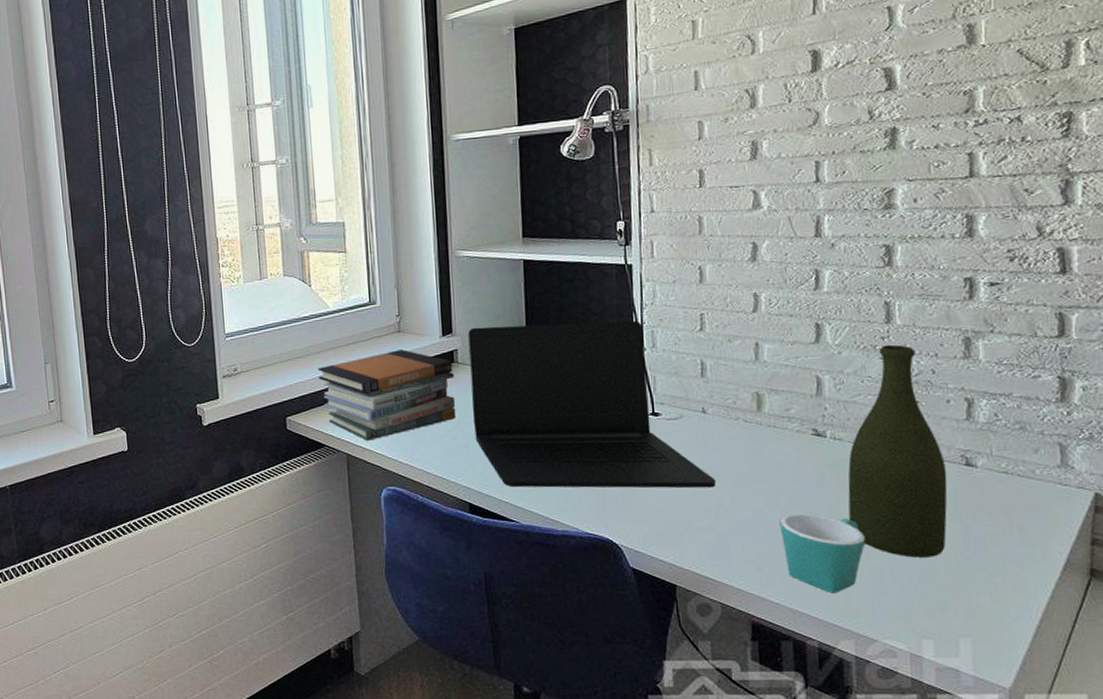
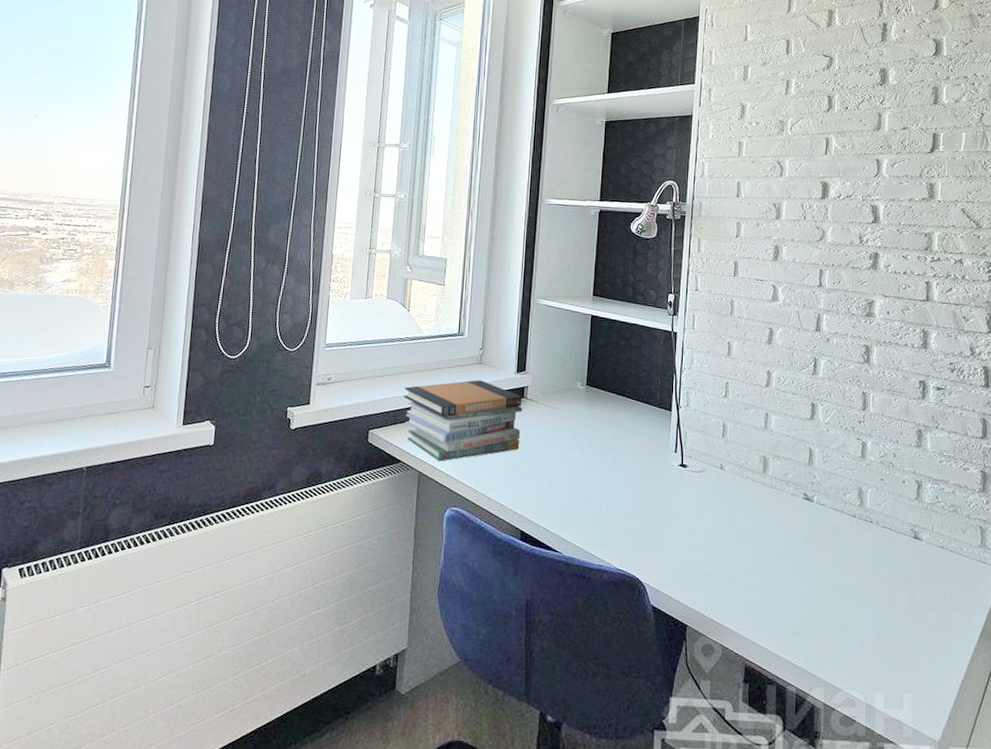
laptop: present [468,320,717,488] -> none [533,368,727,537]
mug: present [780,513,865,594] -> none [773,567,837,644]
bottle: present [848,344,948,558] -> none [827,428,900,617]

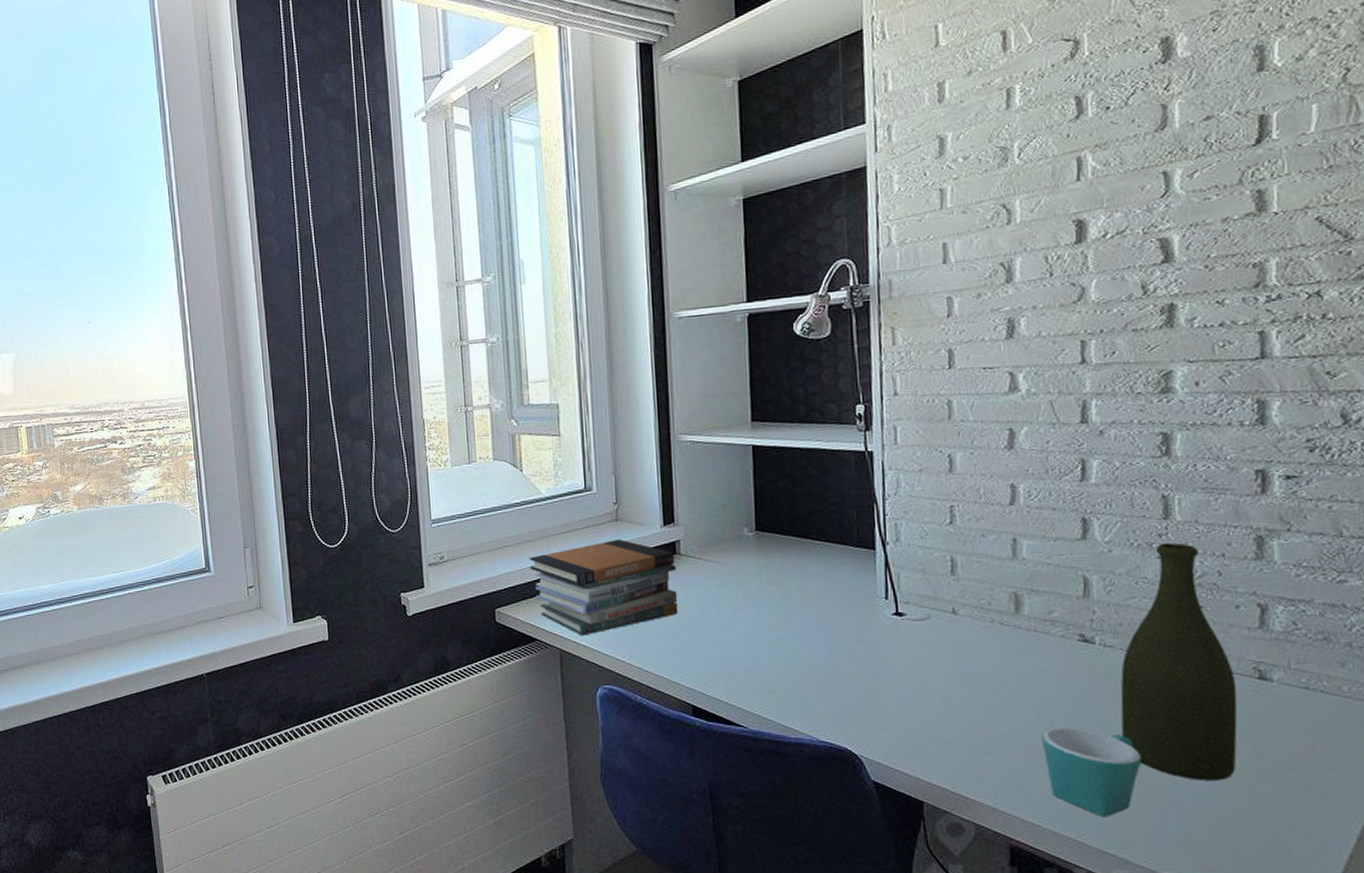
mug: none [773,567,837,644] -> present [1041,727,1141,817]
bottle: none [827,428,900,617] -> present [1120,542,1238,781]

